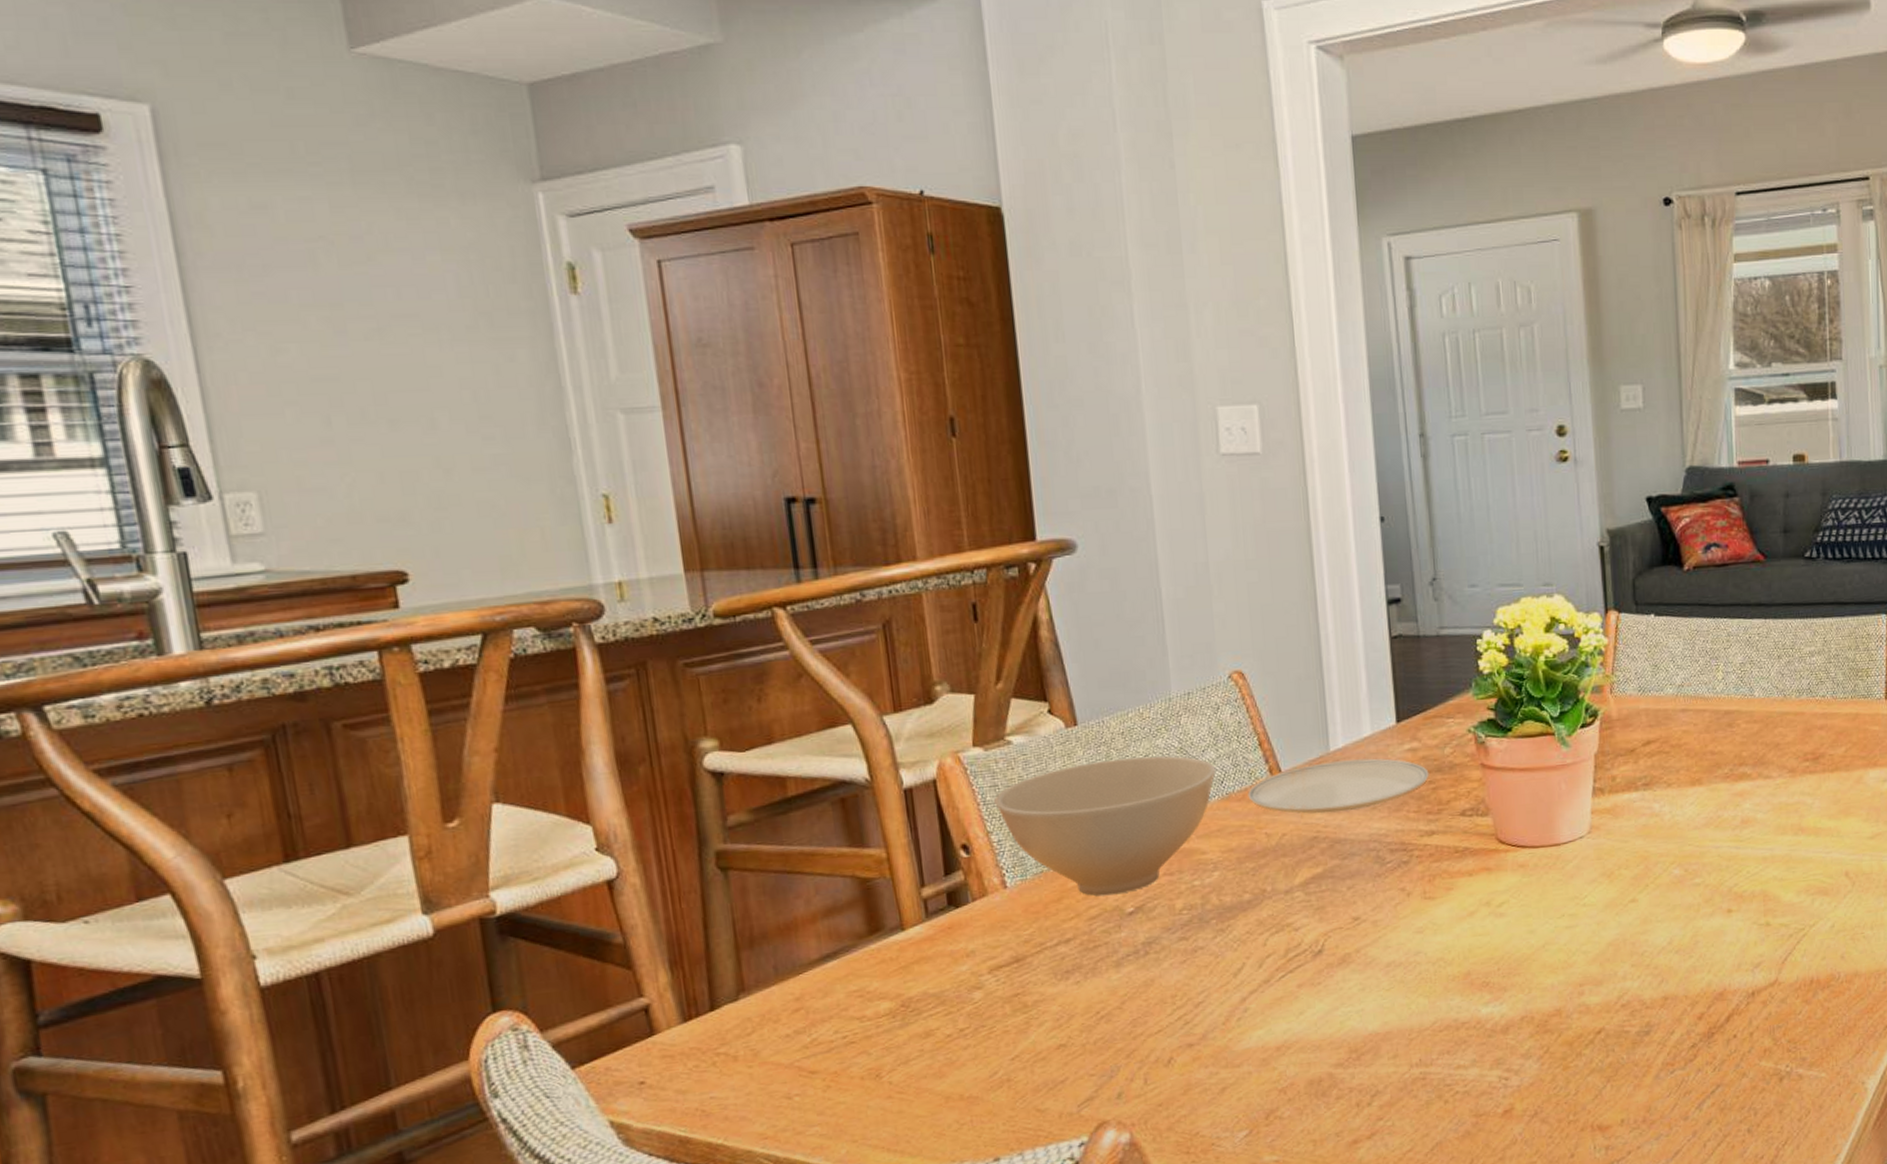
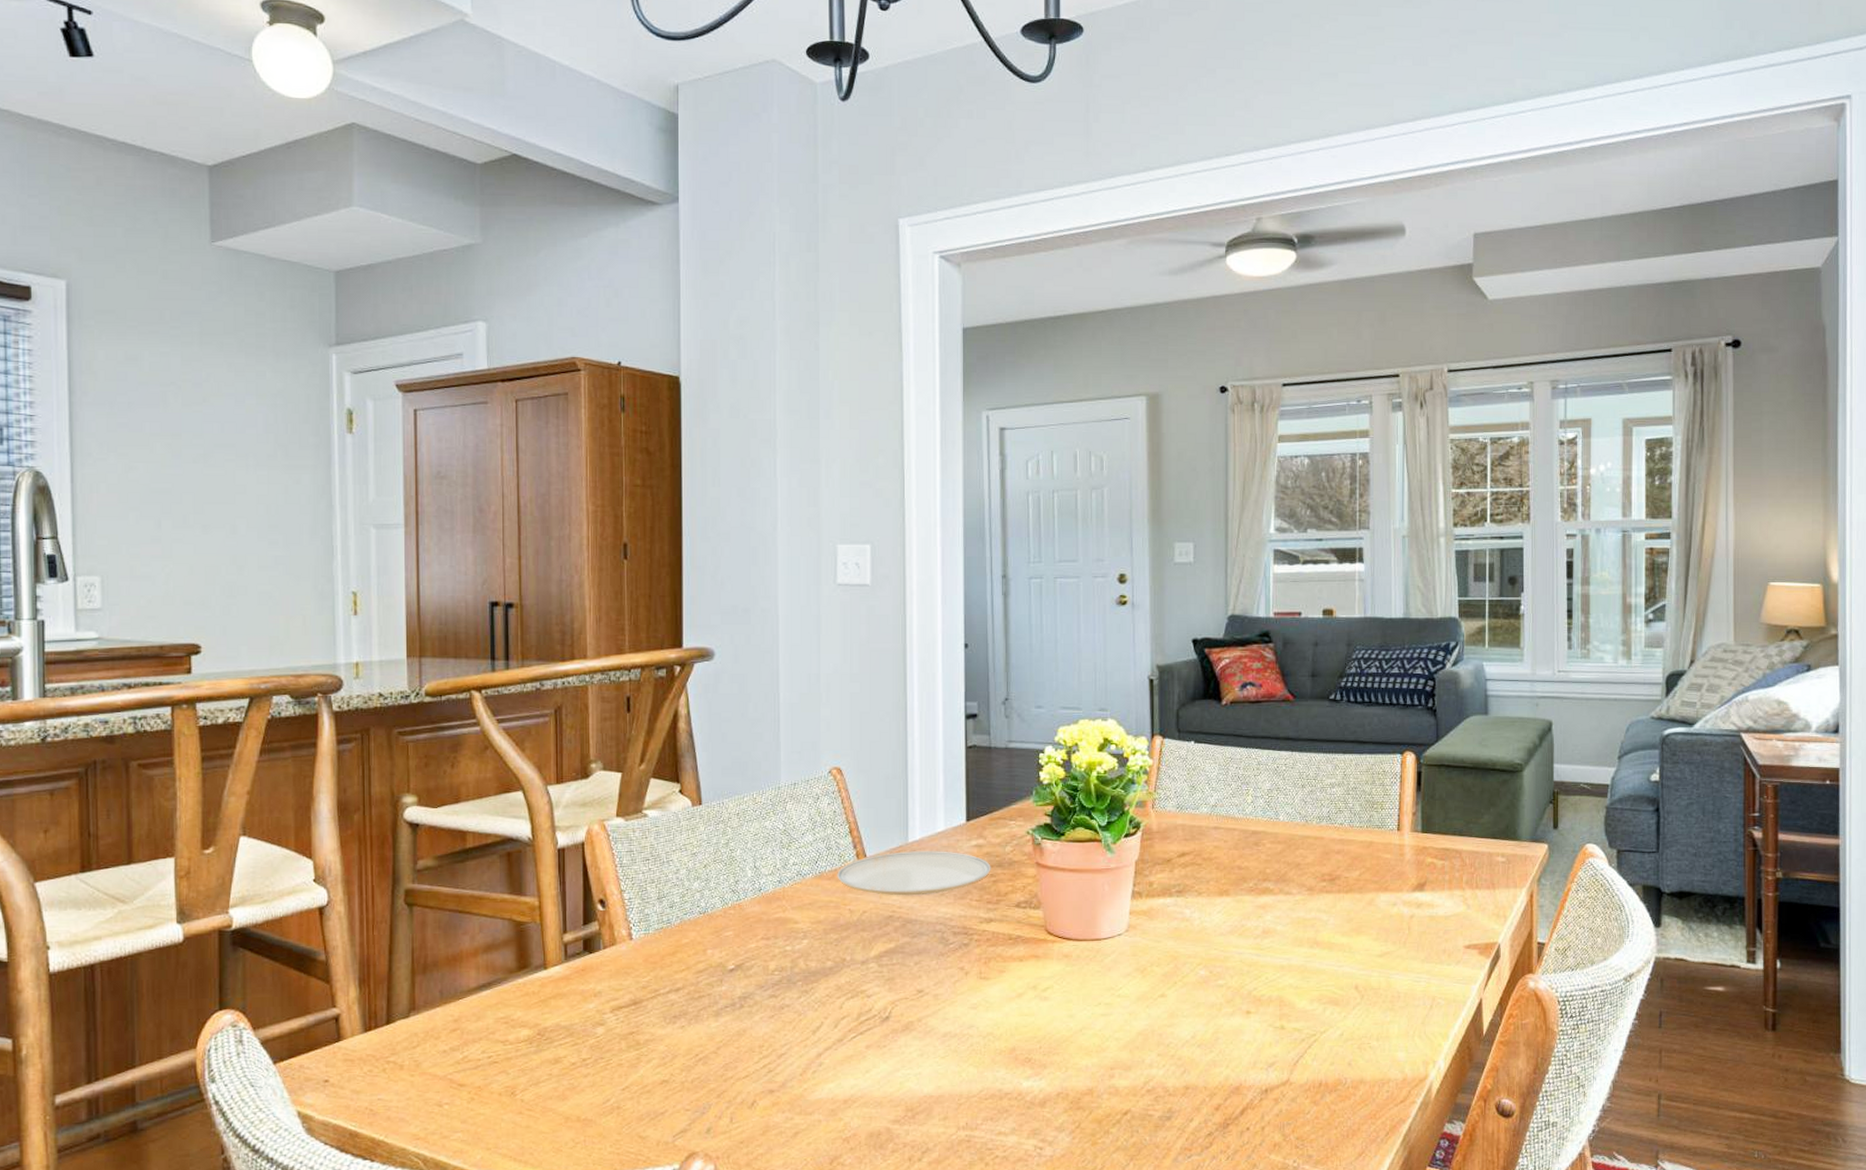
bowl: present [994,755,1216,896] -> none [629,835,812,953]

